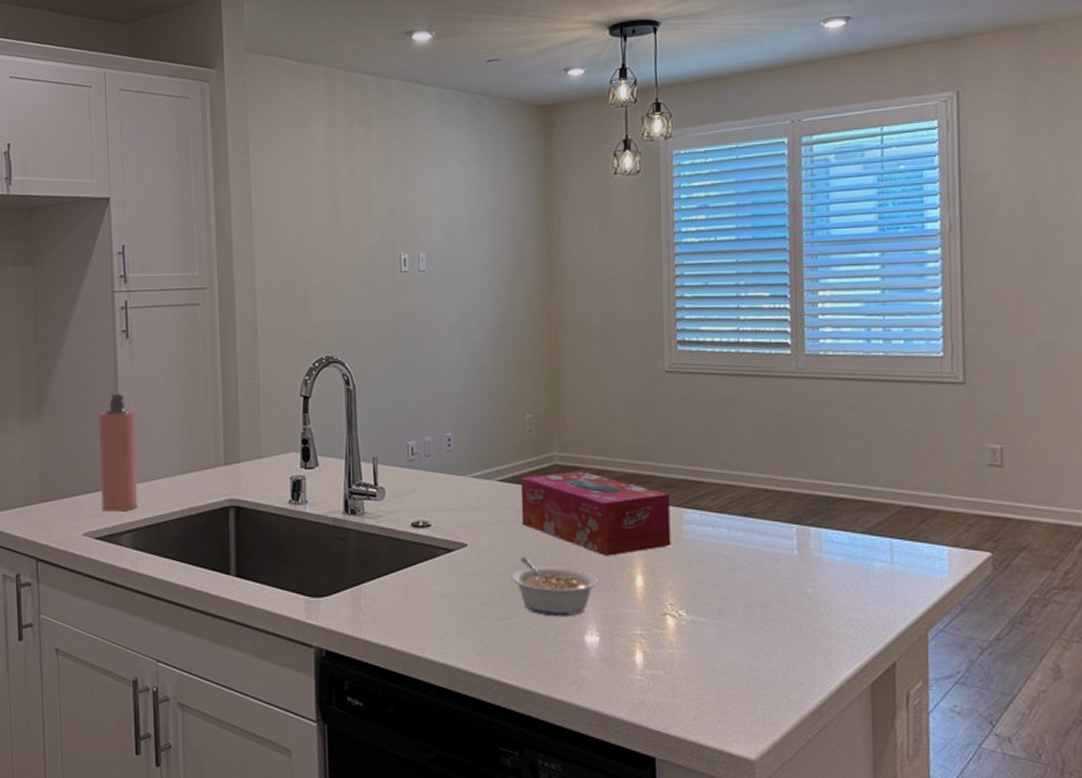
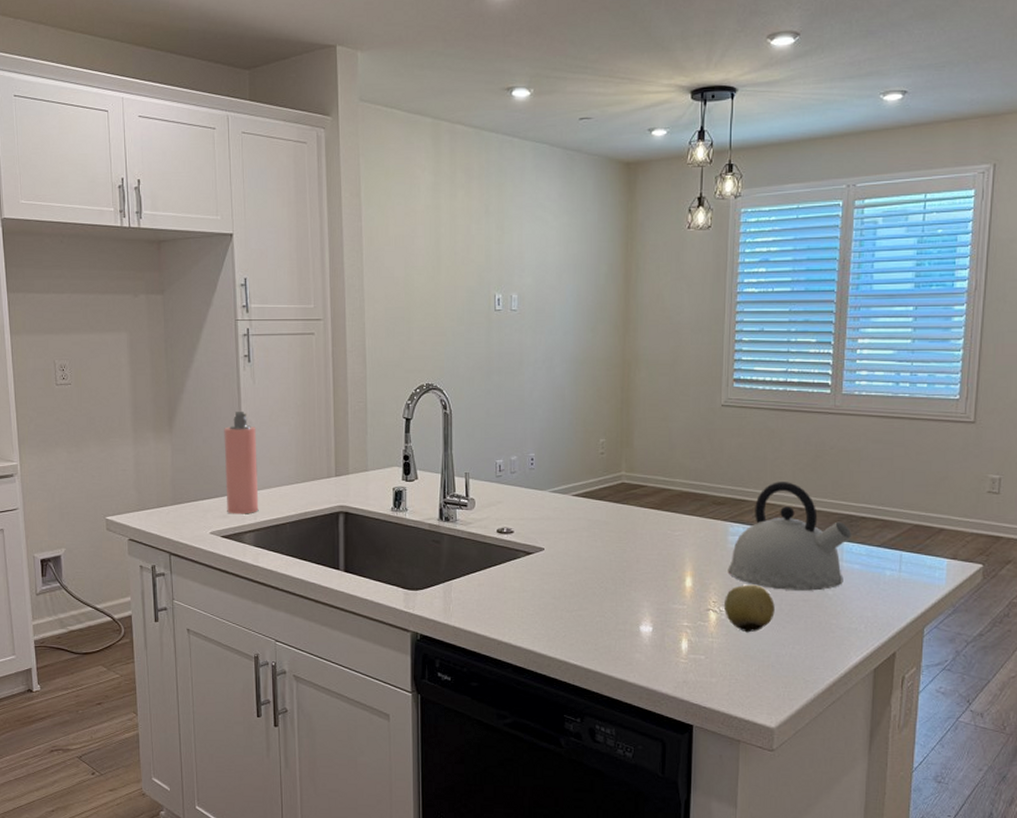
legume: present [510,556,599,617] -> none [580,560,654,611]
tissue box: present [520,470,671,556] -> none [592,488,719,561]
fruit: none [684,582,745,642] -> present [724,584,775,633]
kettle: none [685,458,831,589] -> present [728,482,852,591]

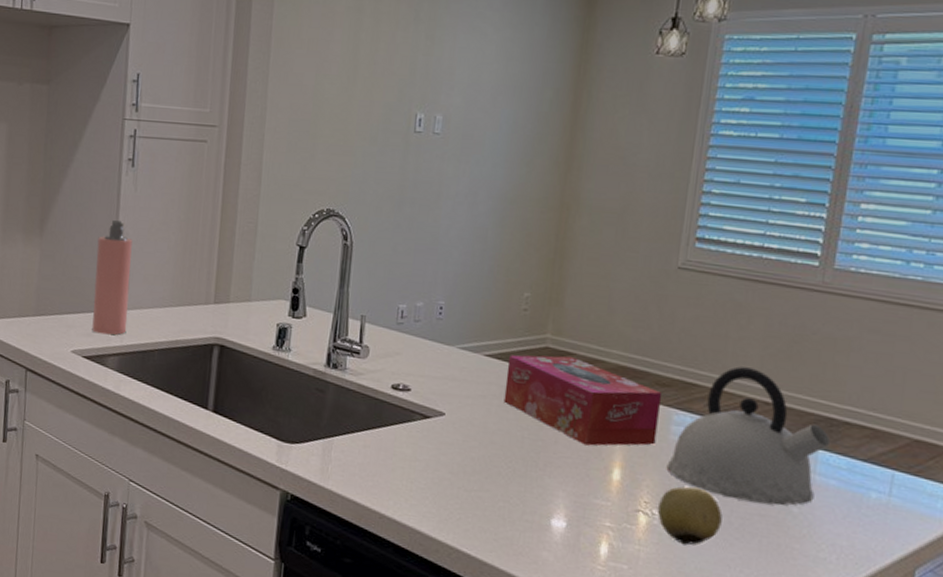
tissue box: none [592,488,719,561] -> present [503,355,663,446]

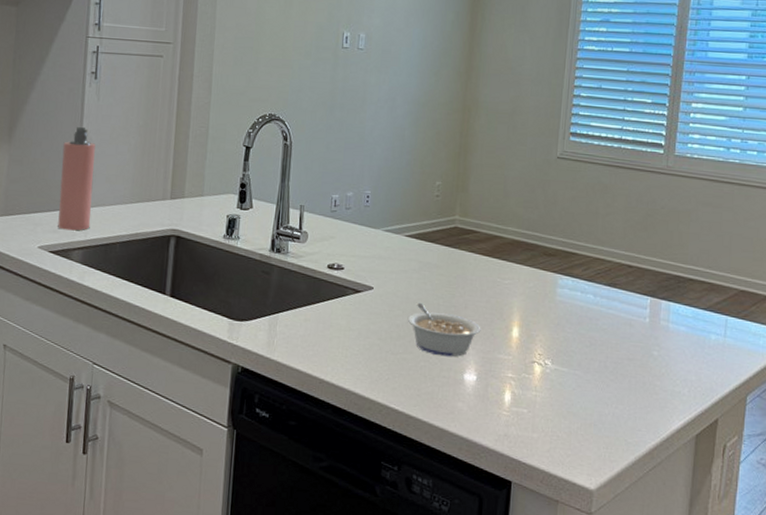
legume: none [484,433,574,499] -> present [407,302,481,357]
tissue box: present [503,355,663,446] -> none [422,233,549,309]
fruit: present [658,486,723,546] -> none [549,339,600,389]
kettle: present [666,366,831,506] -> none [555,237,679,351]

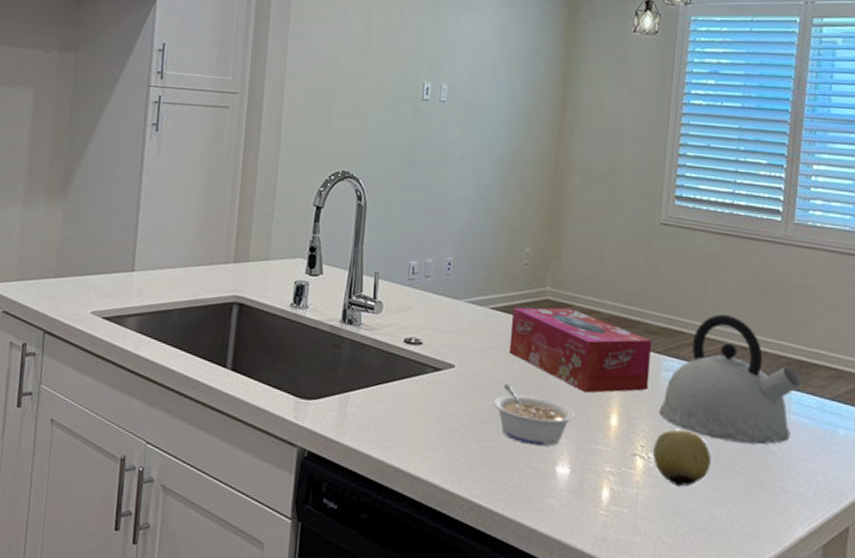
spray bottle: present [58,126,96,231] -> none [112,182,155,296]
tissue box: none [422,233,549,309] -> present [509,307,652,393]
fruit: none [549,339,600,389] -> present [653,429,711,487]
kettle: none [555,237,679,351] -> present [659,314,802,445]

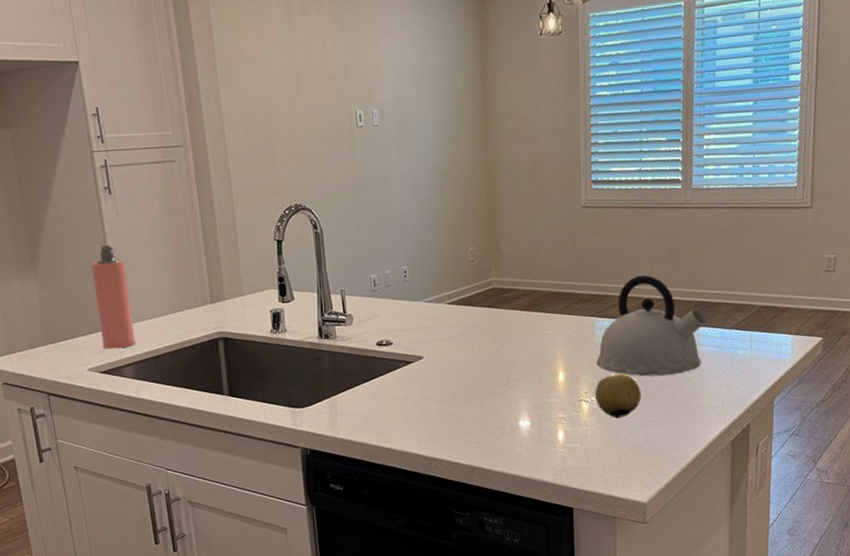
spray bottle: none [112,182,155,296] -> present [91,244,136,349]
legume: present [492,383,576,447] -> none [459,363,530,409]
tissue box: present [509,307,652,393] -> none [465,291,586,359]

